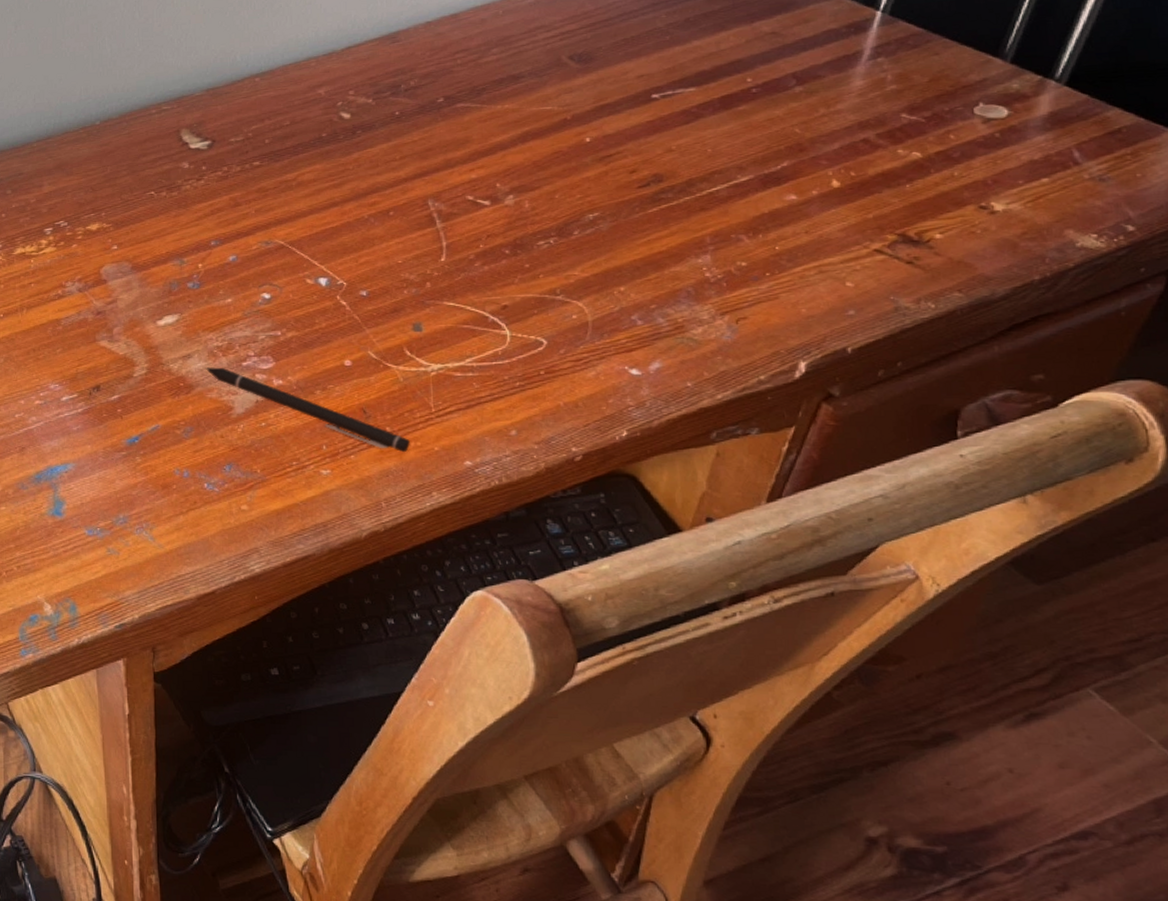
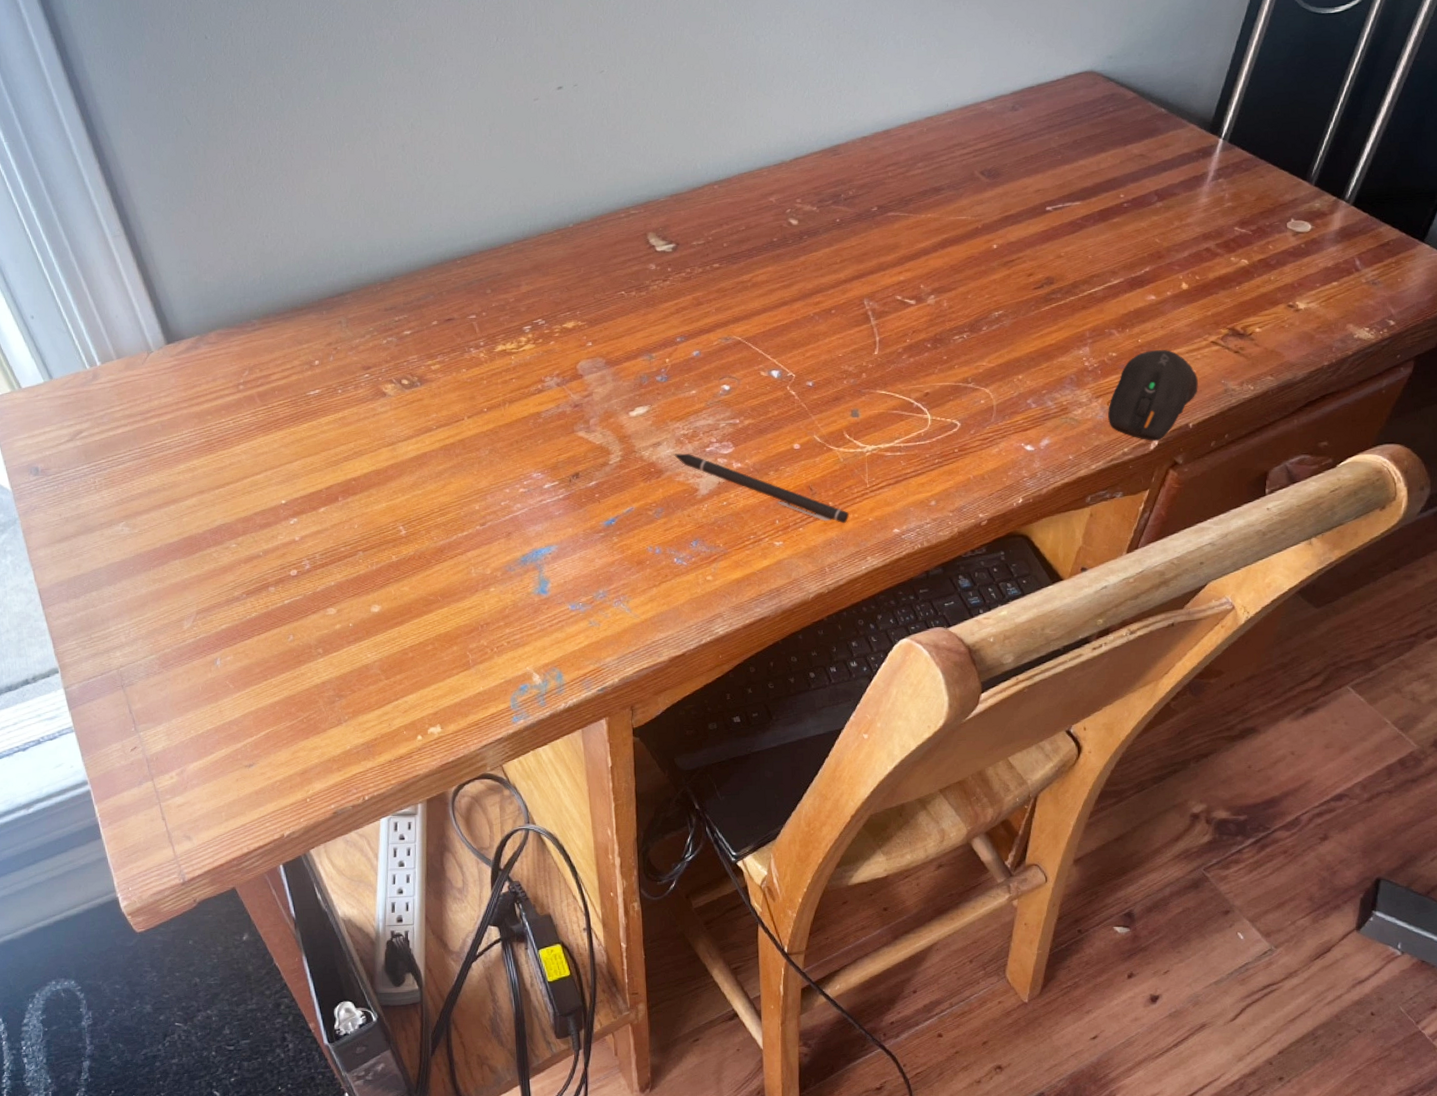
computer mouse: none [737,259,858,368] -> present [1108,350,1198,441]

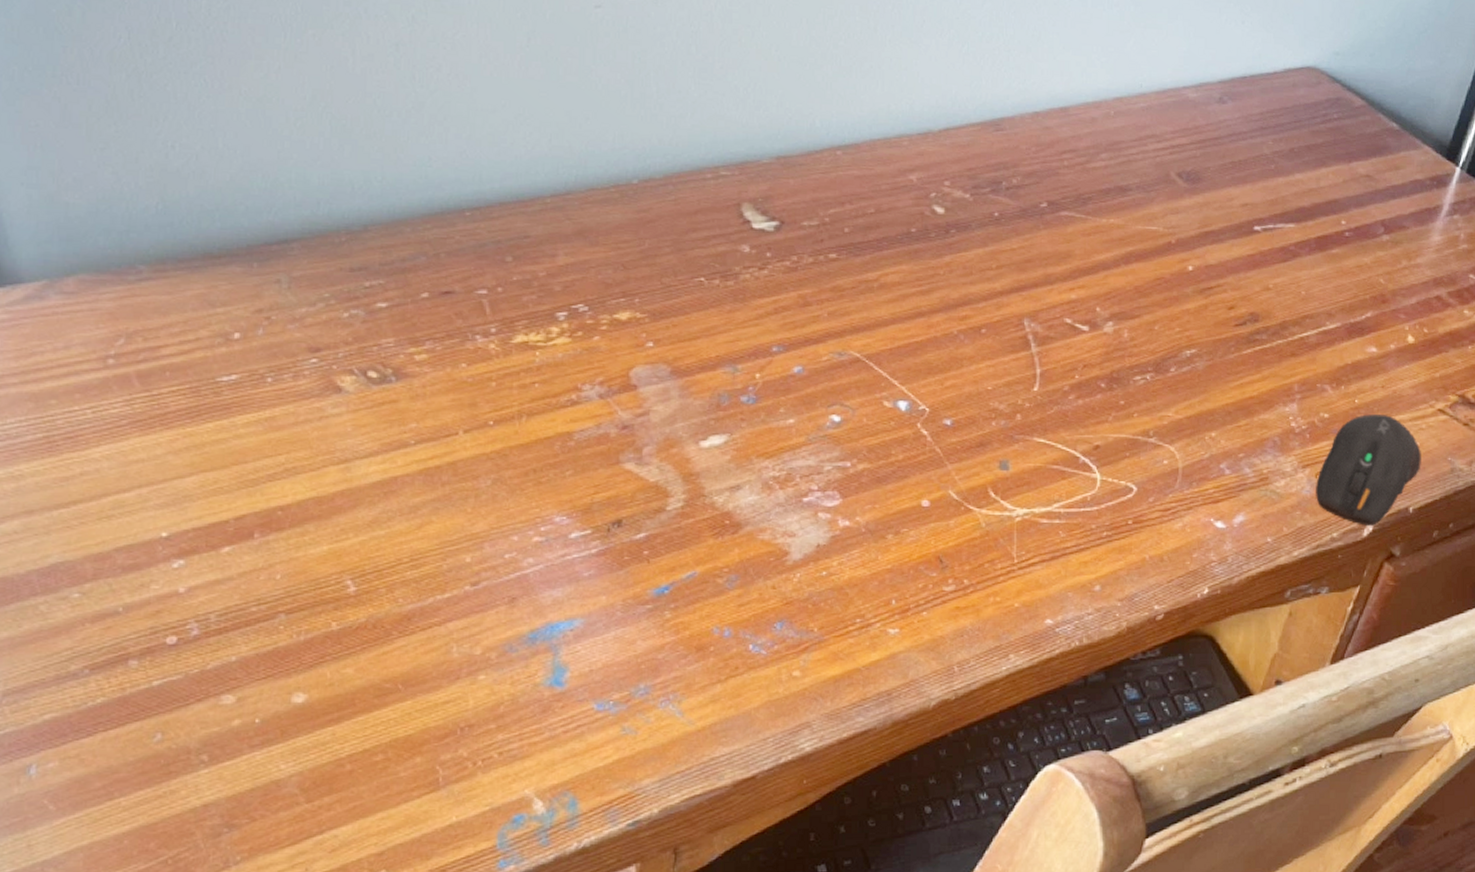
pen: present [673,453,849,524] -> none [757,502,989,609]

